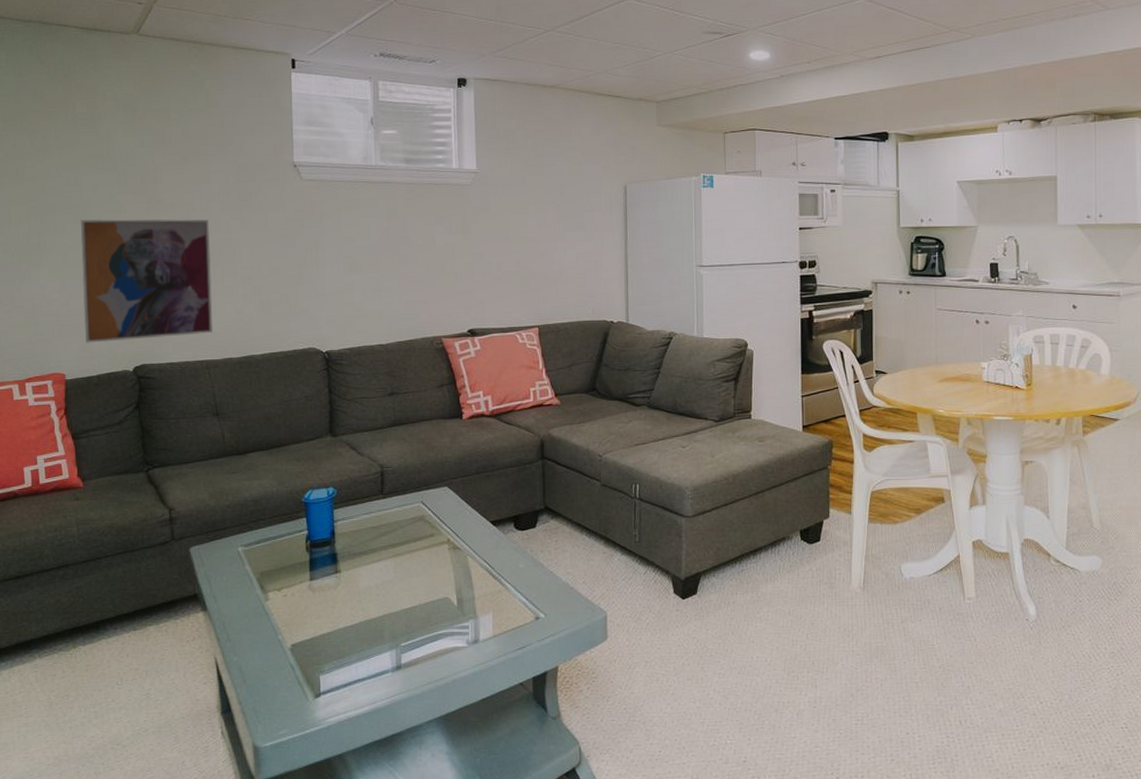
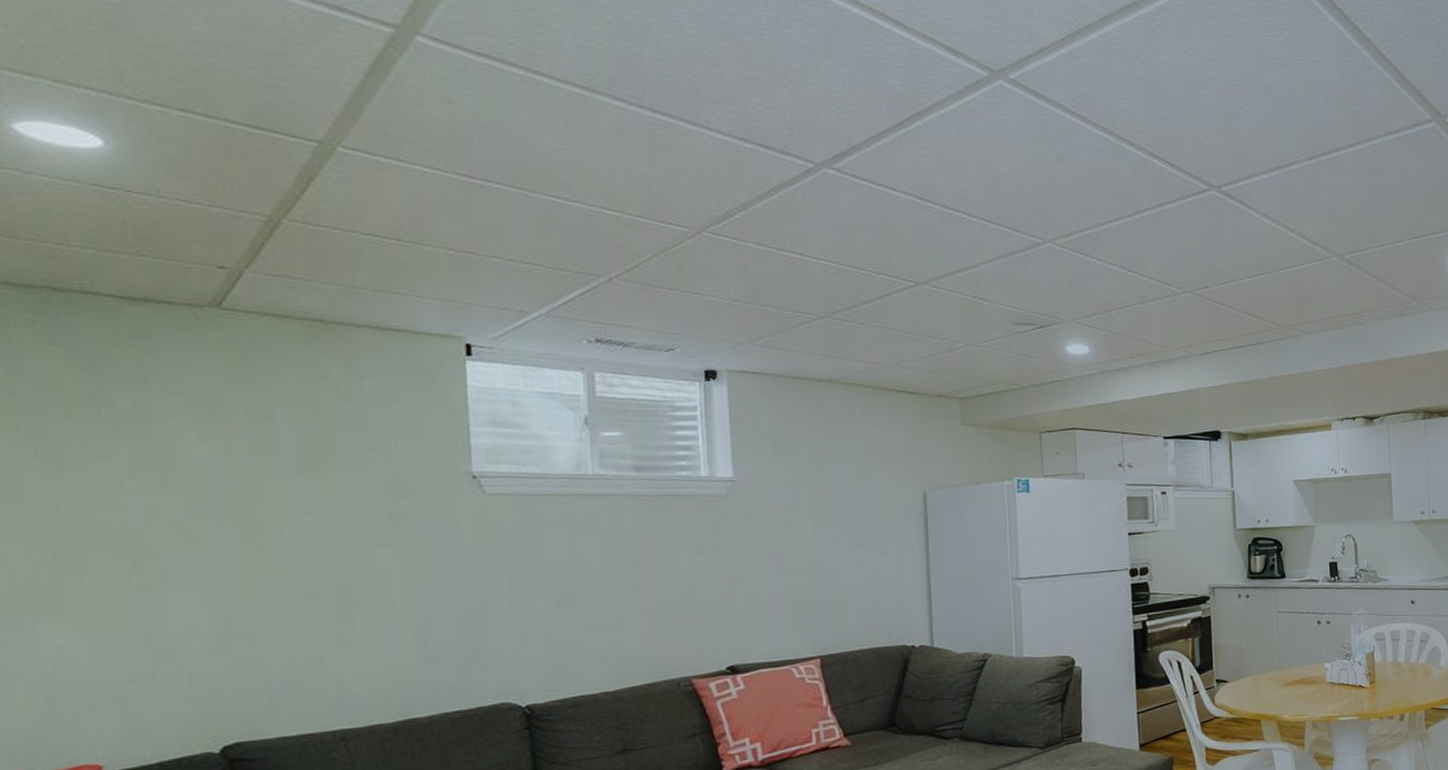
wall art: present [81,219,213,343] -> none [126,548,352,721]

